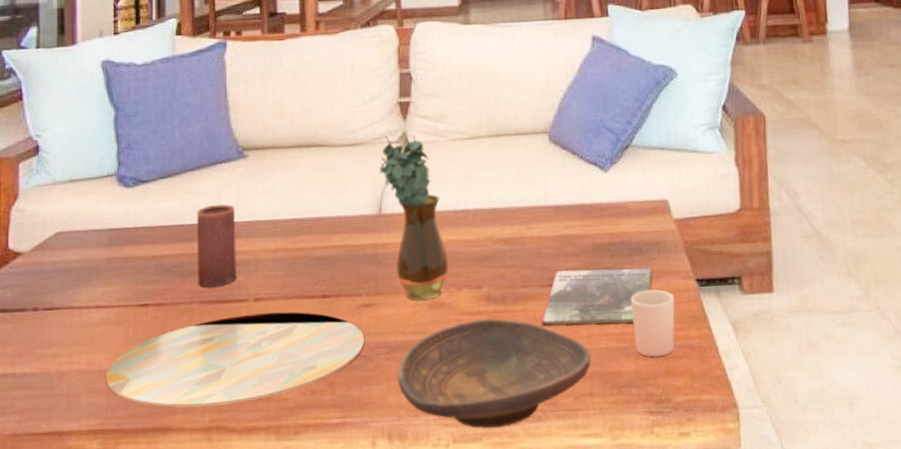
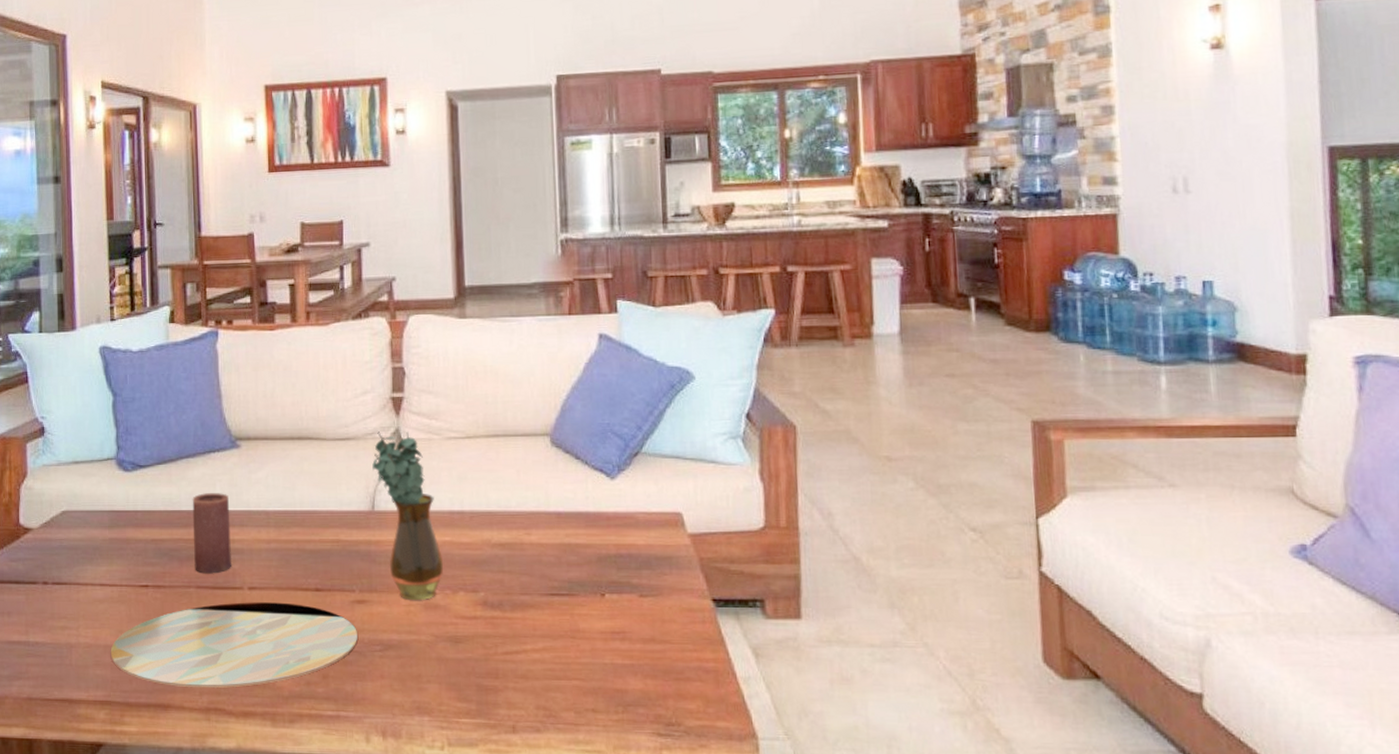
decorative bowl: present [397,318,592,429] -> none [391,624,595,735]
magazine: present [541,268,651,325] -> none [540,579,662,639]
mug: present [631,289,675,357] -> none [639,607,688,678]

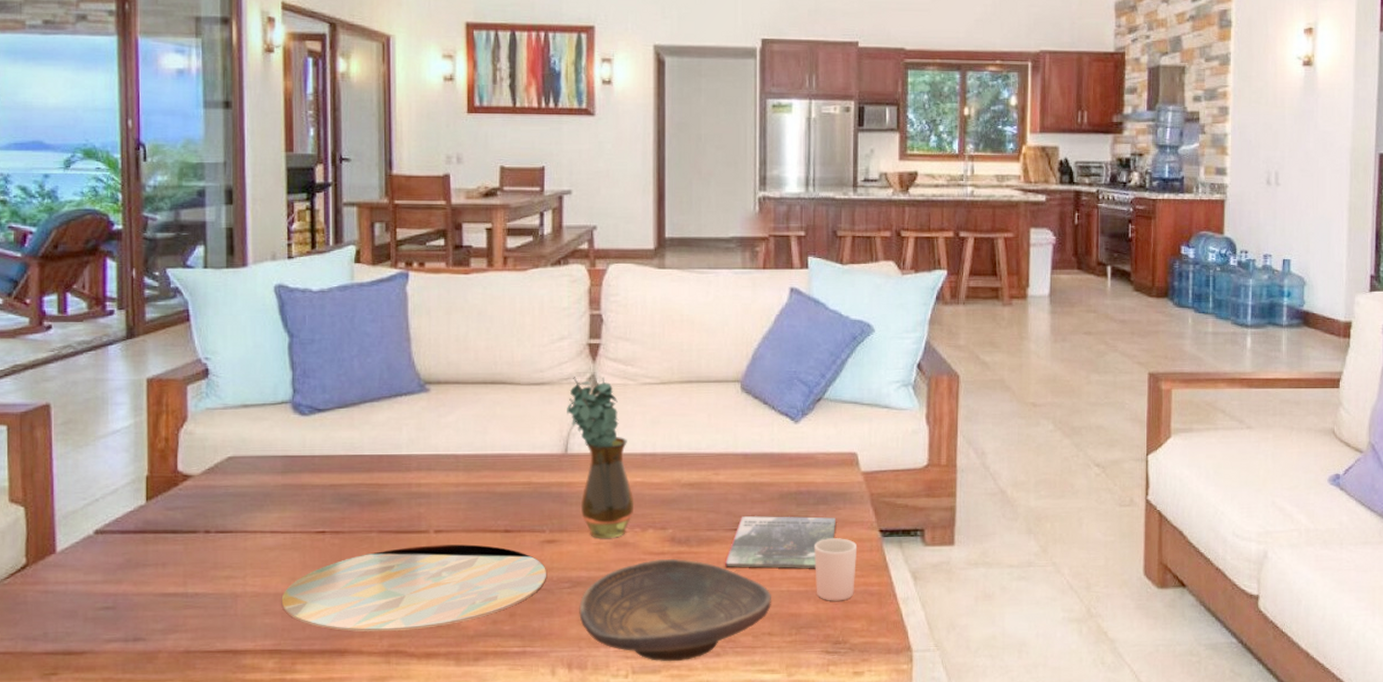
candle: present [192,493,232,573] -> none [376,437,418,517]
decorative bowl: none [391,624,595,735] -> present [579,559,772,661]
magazine: none [540,579,662,639] -> present [724,515,836,568]
mug: none [639,607,688,678] -> present [815,538,858,601]

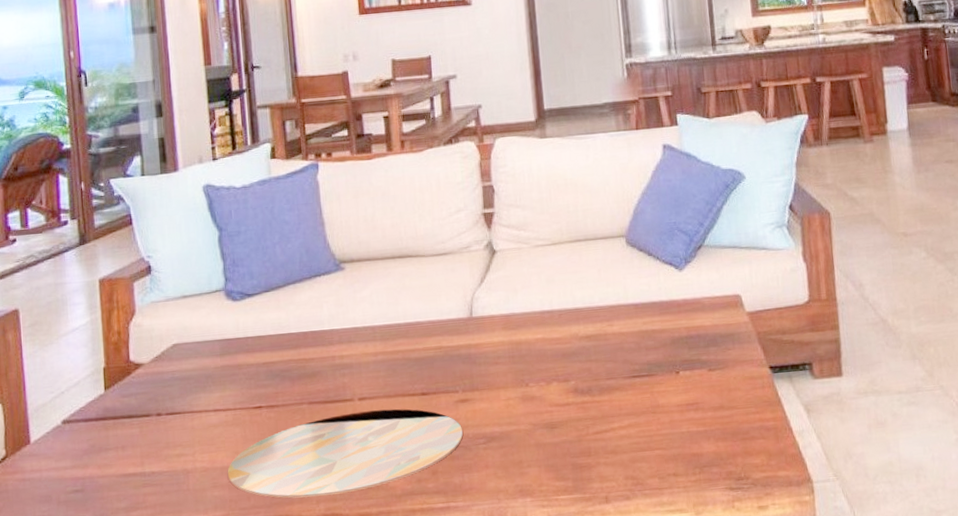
vase: present [567,377,634,538] -> none [468,244,538,395]
decorative bowl: present [579,559,772,661] -> none [495,408,674,508]
magazine: present [724,515,836,568] -> none [625,358,728,413]
mug: present [815,538,858,601] -> none [709,377,751,439]

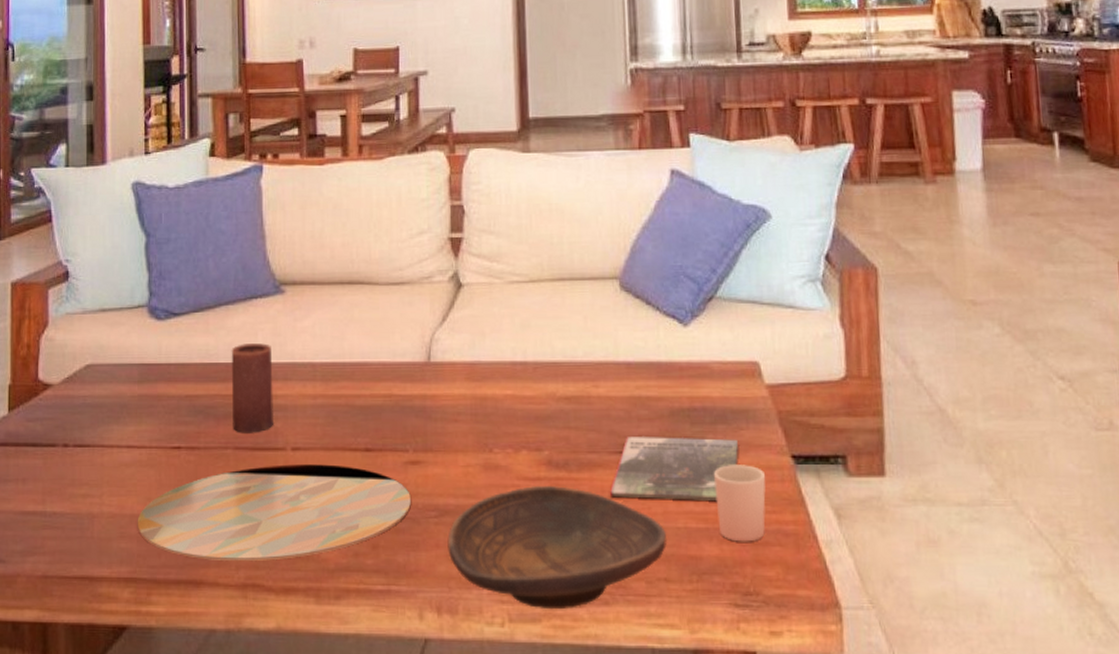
candle: none [300,313,342,389] -> present [231,343,275,432]
decorative bowl: none [495,408,674,508] -> present [447,486,668,608]
magazine: none [625,358,728,413] -> present [609,435,738,500]
mug: none [709,377,751,439] -> present [714,465,766,542]

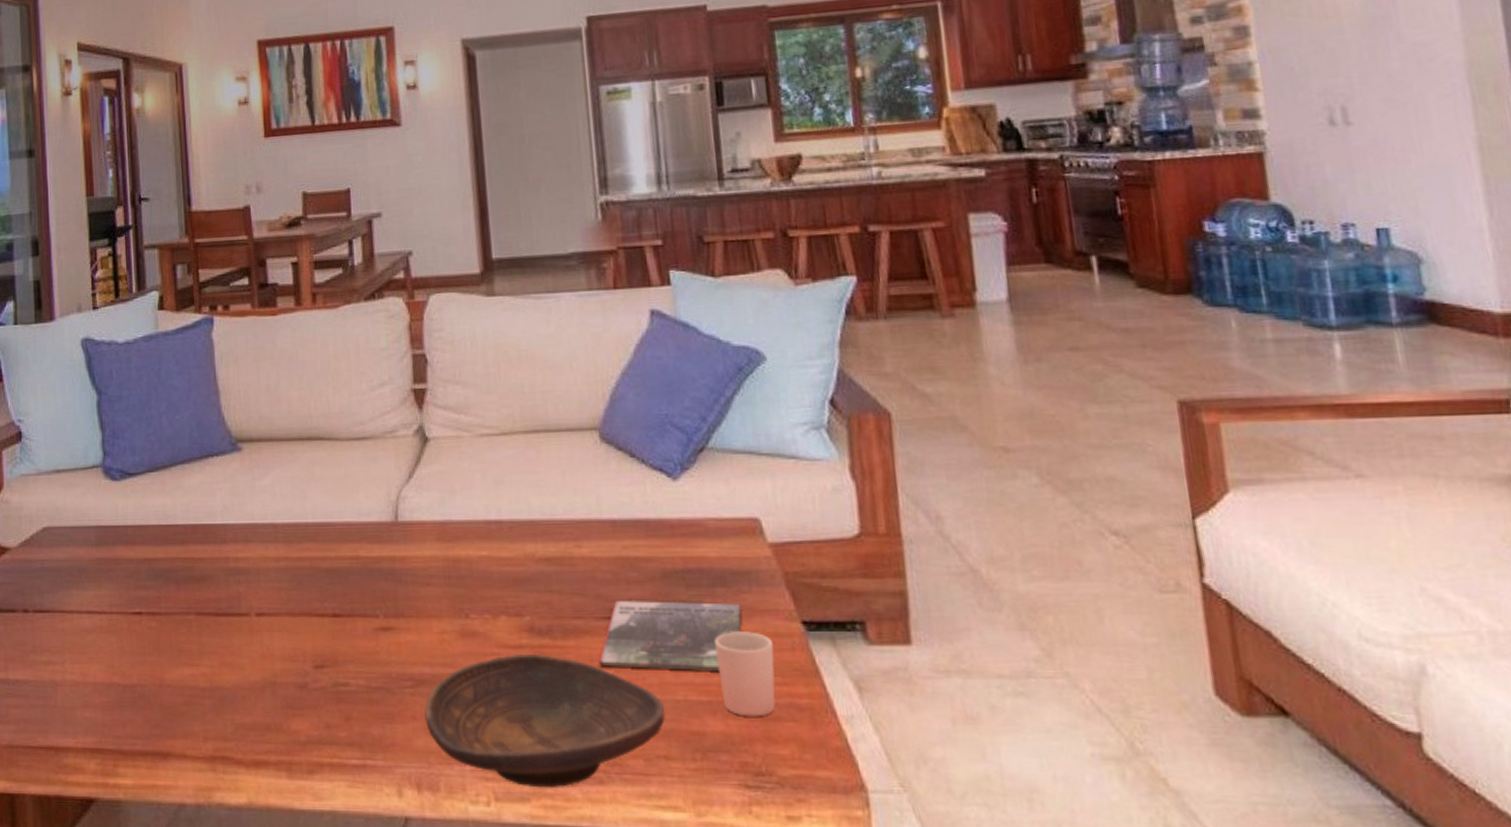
decorative tray: present [137,464,411,561] -> none [100,631,384,732]
candle: present [231,343,275,432] -> none [189,504,237,597]

